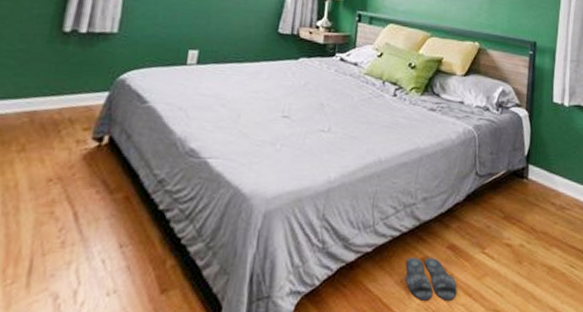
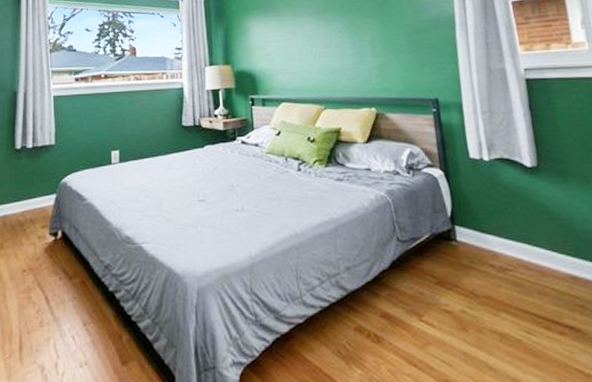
slippers: present [405,257,458,301] -> none [340,326,400,371]

